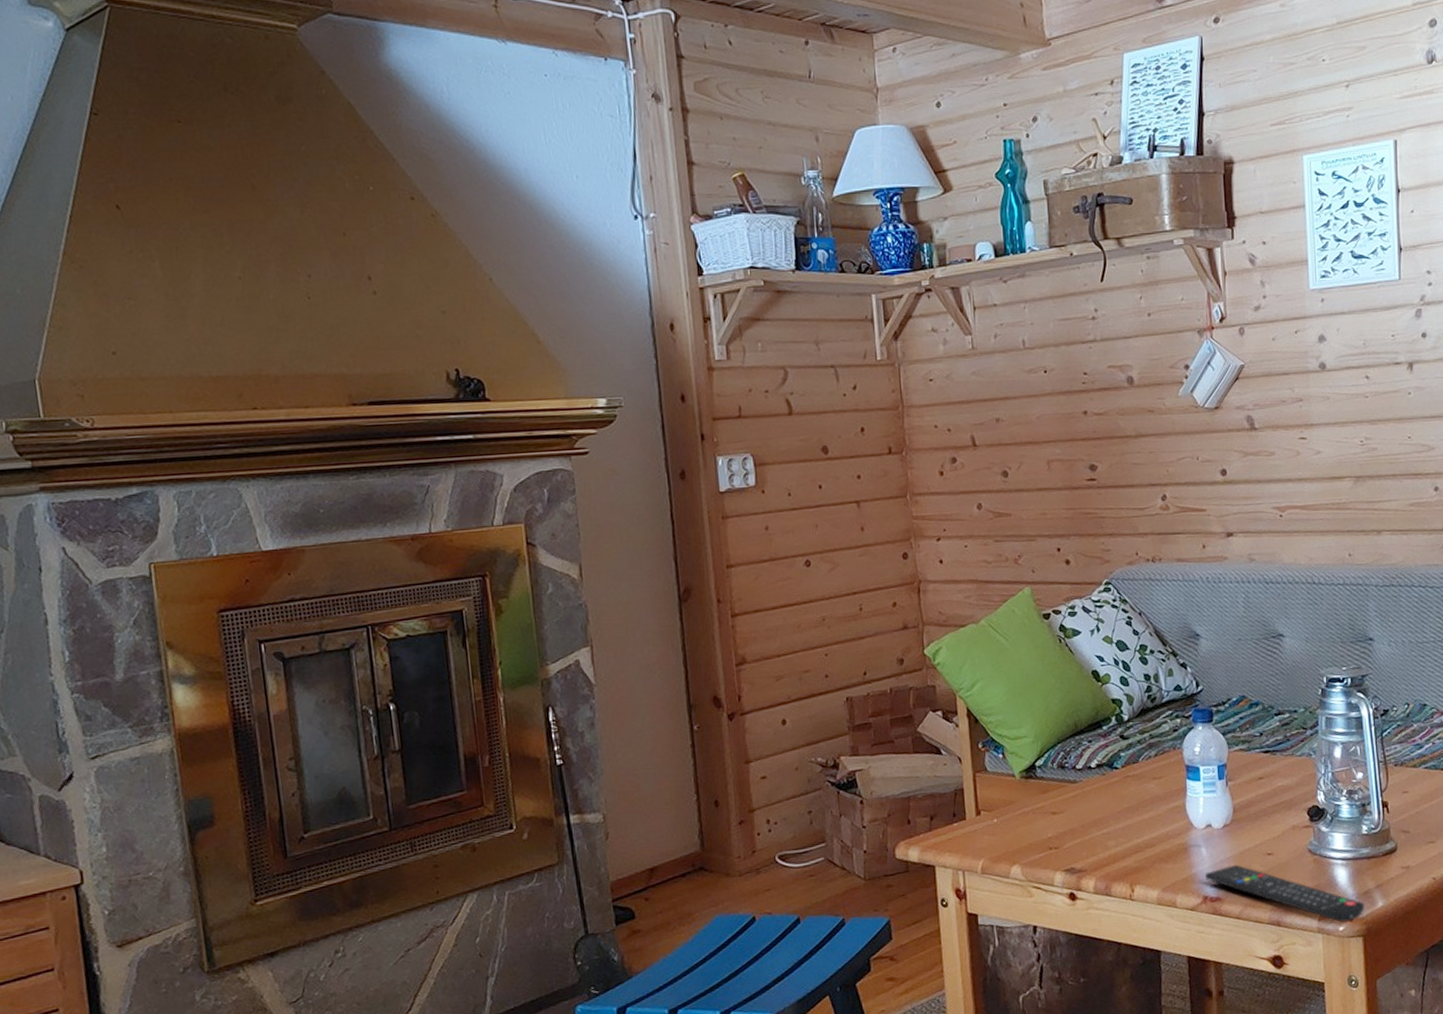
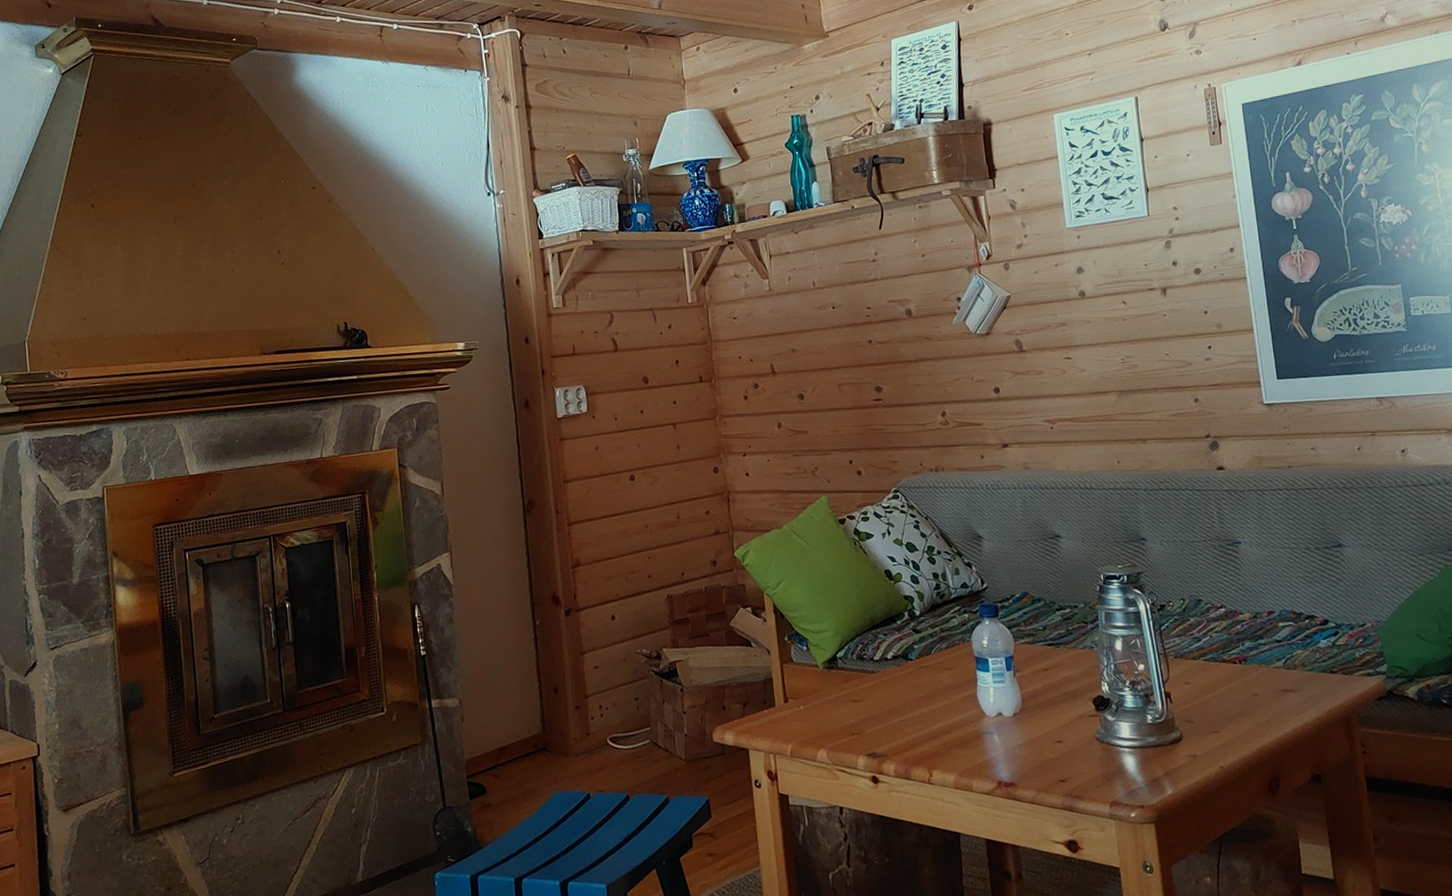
remote control: present [1205,864,1364,923] -> none [998,751,1154,809]

